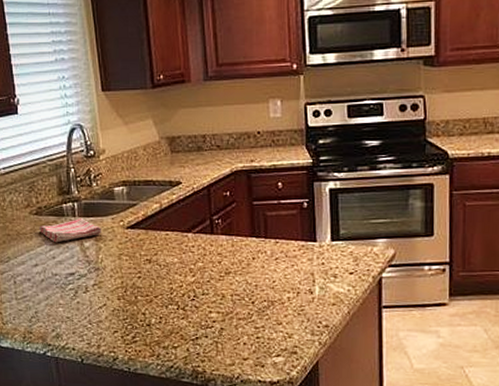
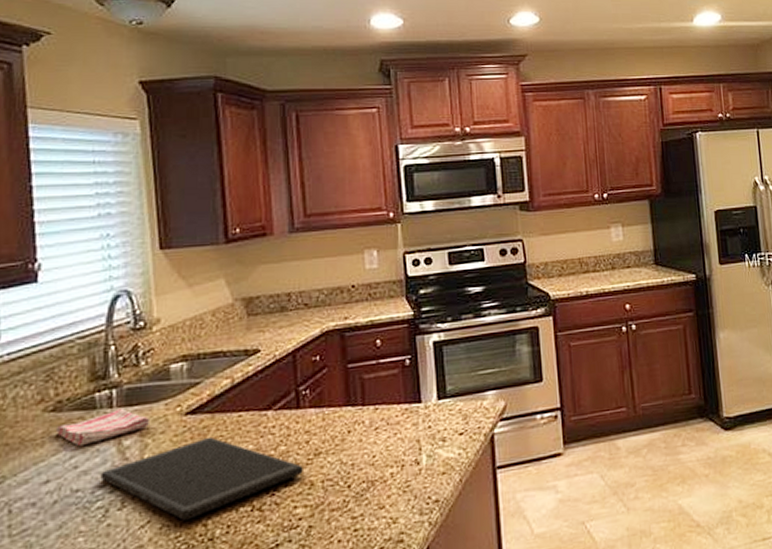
cutting board: none [70,248,216,308] -> present [100,436,303,520]

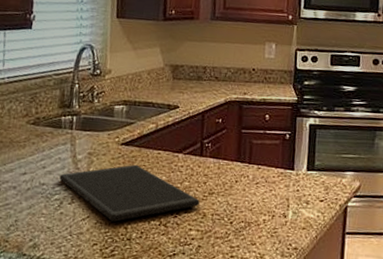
dish towel: present [55,409,151,447] -> none [33,131,97,154]

